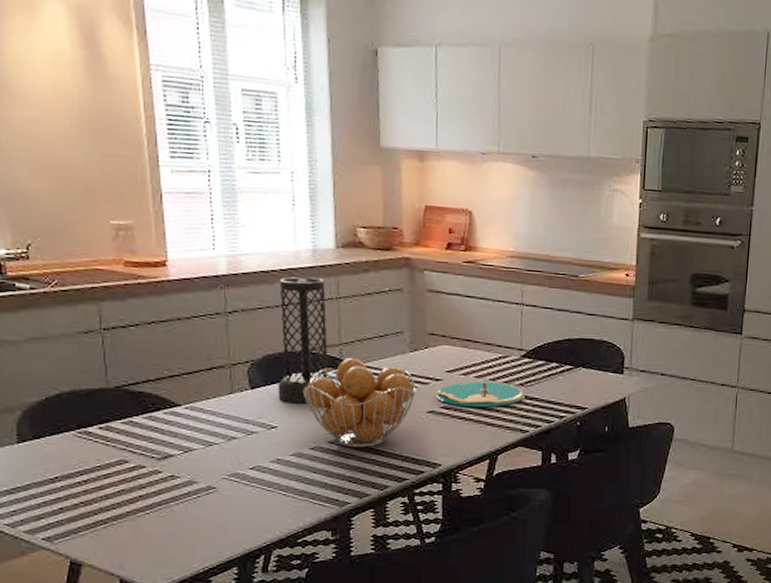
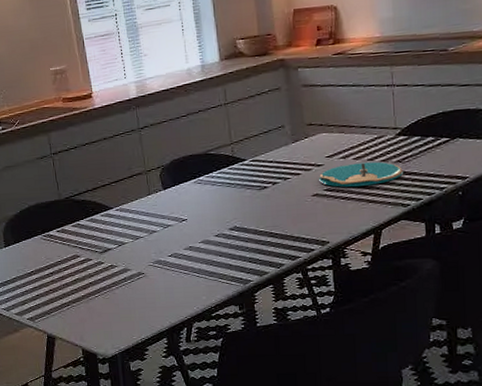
vase: present [278,276,336,404] -> none [177,88,231,199]
fruit basket: present [302,357,416,448] -> none [204,154,301,232]

